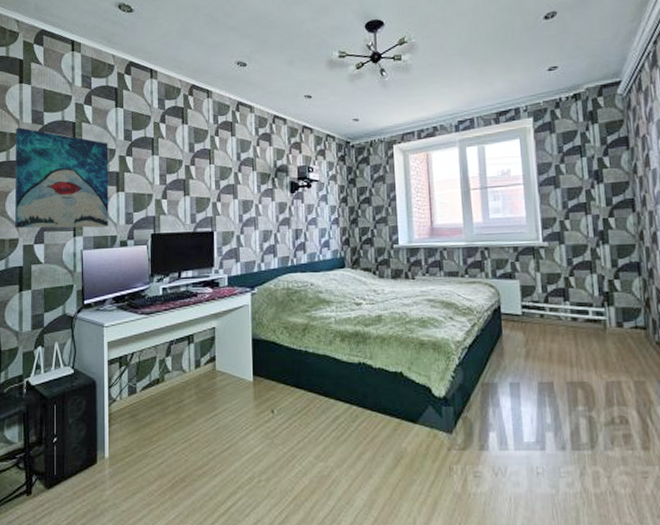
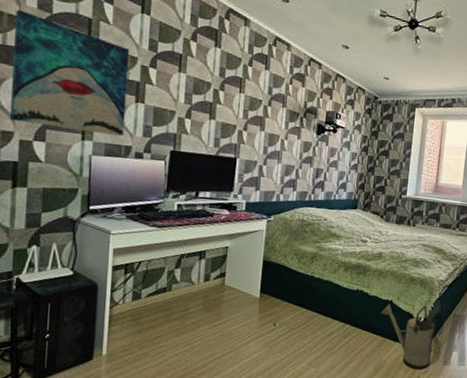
watering can: none [390,375,468,458] -> present [380,303,438,370]

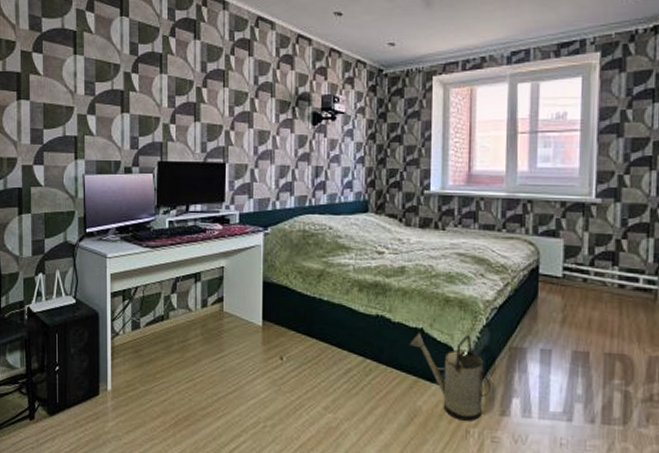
wall art: present [10,9,130,136] -> none [12,34,113,151]

